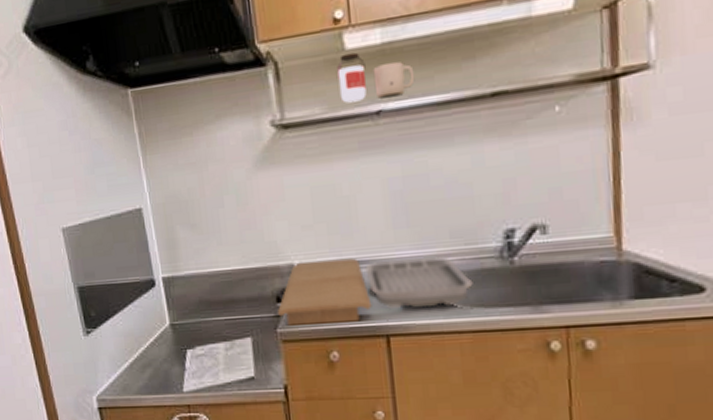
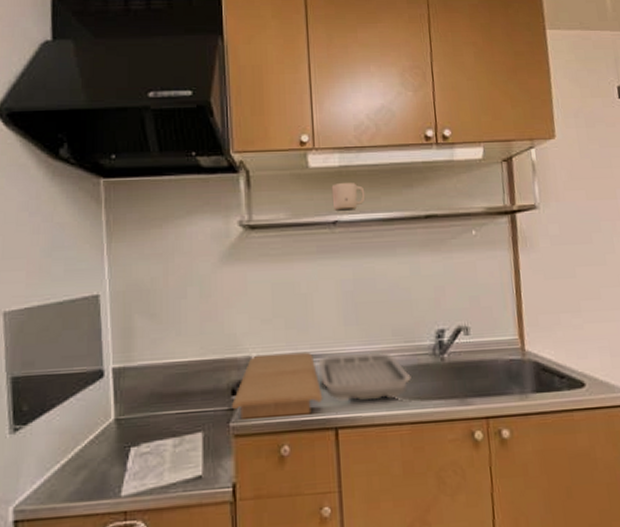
jar: present [337,52,367,103] -> none [301,170,326,212]

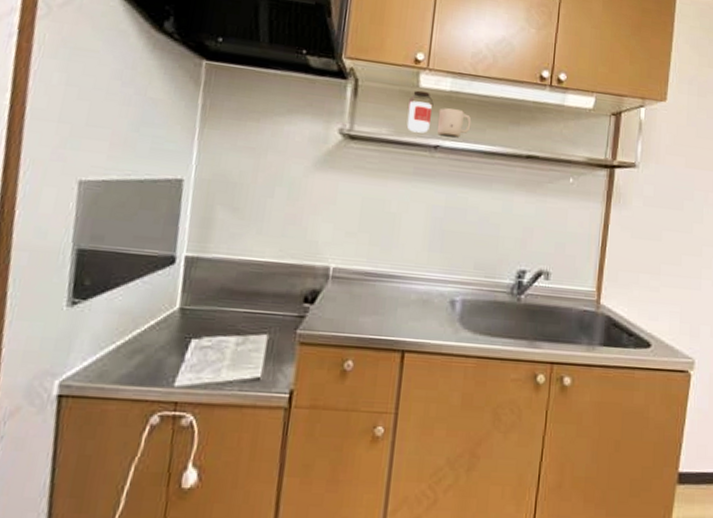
cutting board: present [231,352,323,419] -> none [301,266,395,334]
jar: none [301,170,326,212] -> present [406,90,434,134]
dish rack: present [318,353,412,403] -> none [395,279,486,331]

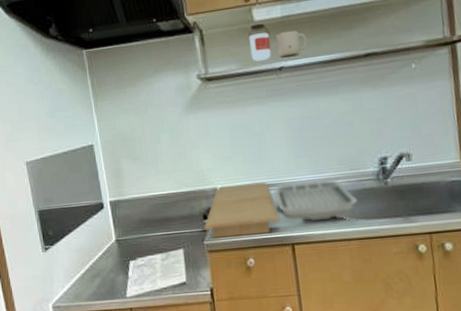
cutting board: none [301,266,395,334] -> present [204,182,280,238]
dish rack: none [395,279,486,331] -> present [273,180,358,223]

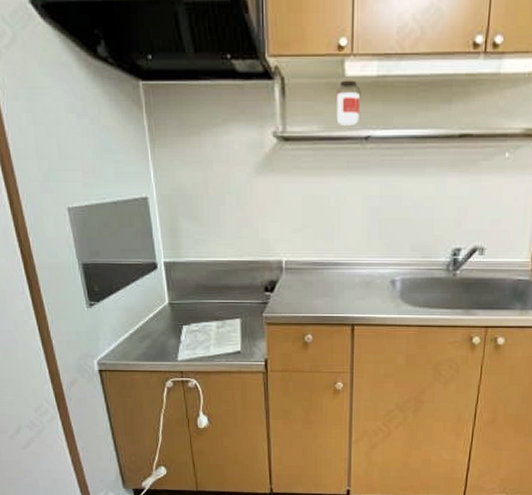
cutting board: present [204,182,280,238] -> none [264,259,343,313]
dish rack: present [273,180,358,223] -> none [341,265,424,305]
mug: present [275,30,308,59] -> none [366,95,401,127]

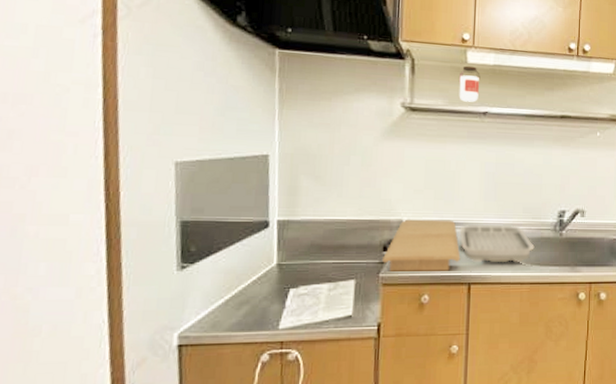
cutting board: none [264,259,343,313] -> present [381,219,461,272]
dish rack: none [341,265,424,305] -> present [459,225,535,263]

